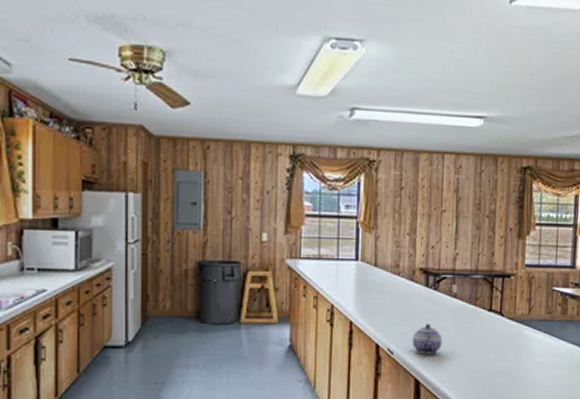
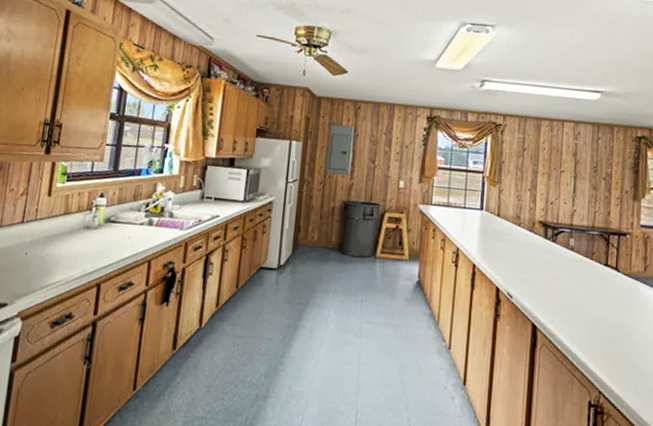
teapot: present [413,323,443,354] -> none [531,272,560,302]

